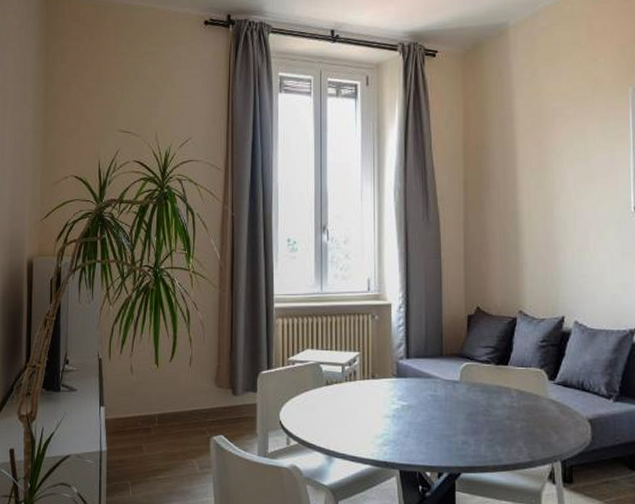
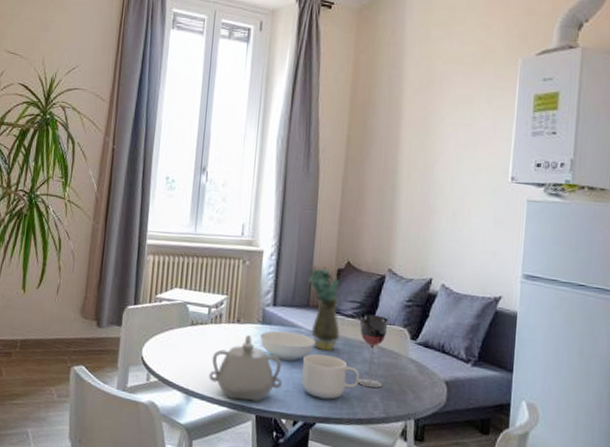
teapot: none [349,390,423,457] -> present [209,335,282,402]
bowl: none [396,383,453,412] -> present [260,330,316,361]
vase: none [440,313,476,400] -> present [309,264,340,351]
cup: none [441,402,501,448] -> present [301,354,360,400]
wineglass: none [495,358,525,433] -> present [357,314,389,388]

